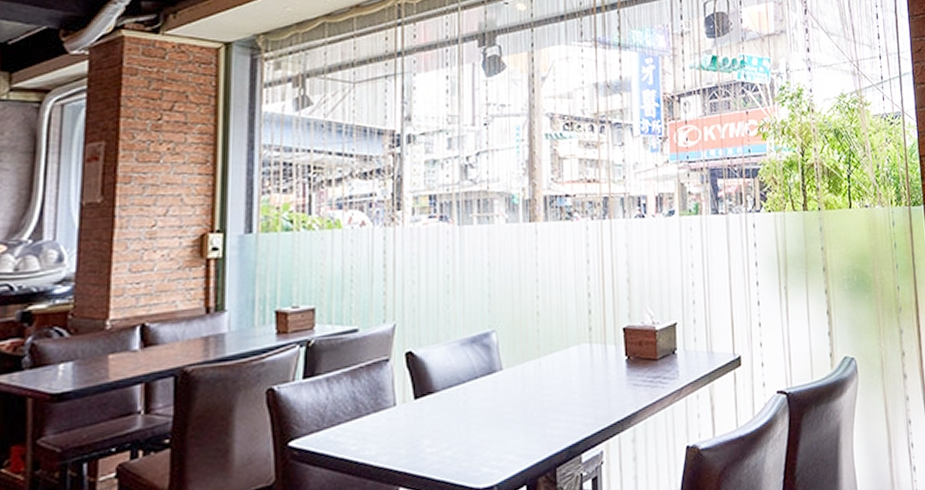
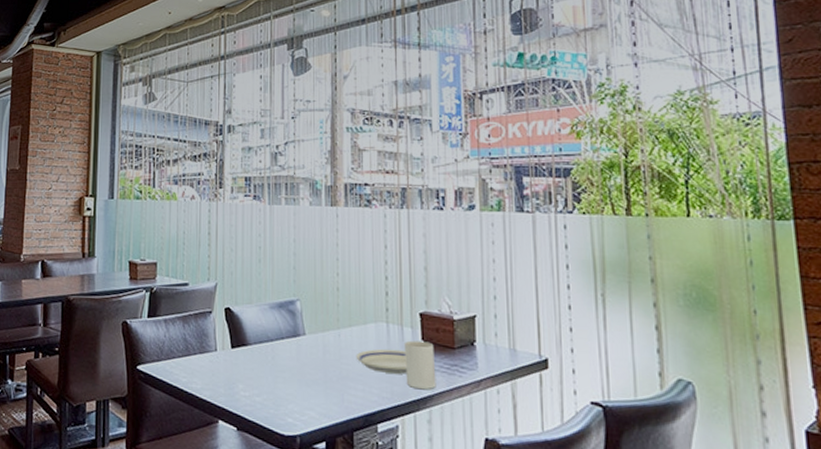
plate: none [558,369,611,398] -> present [356,349,407,374]
cup: none [607,357,640,409] -> present [403,340,436,390]

